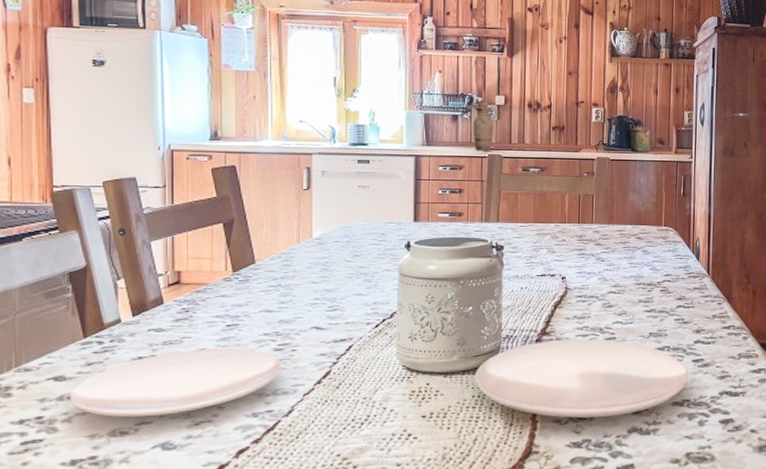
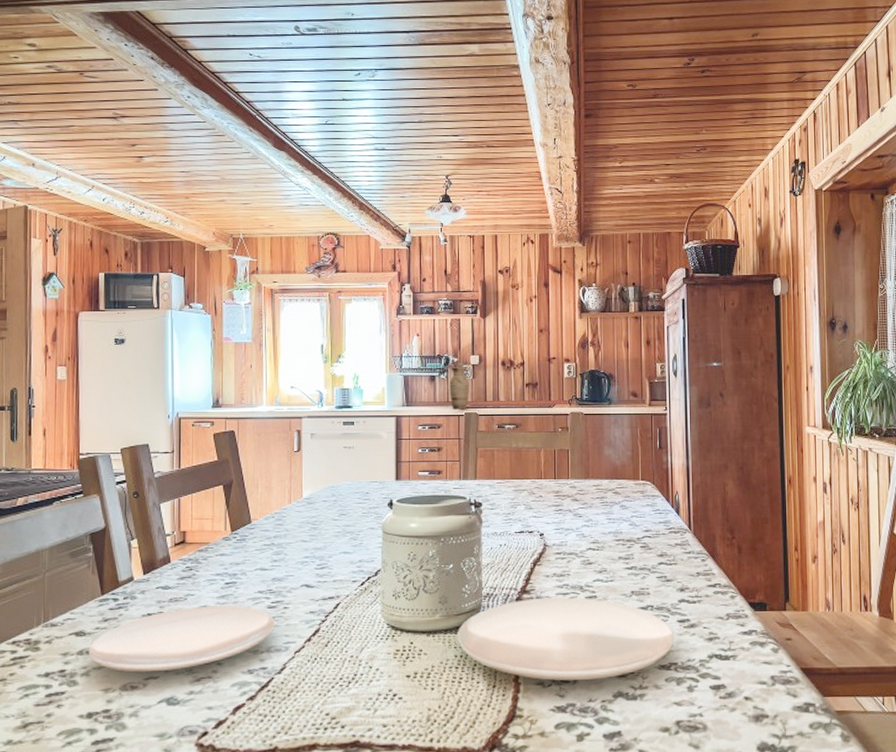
canister: present [630,126,651,153] -> none [603,379,624,406]

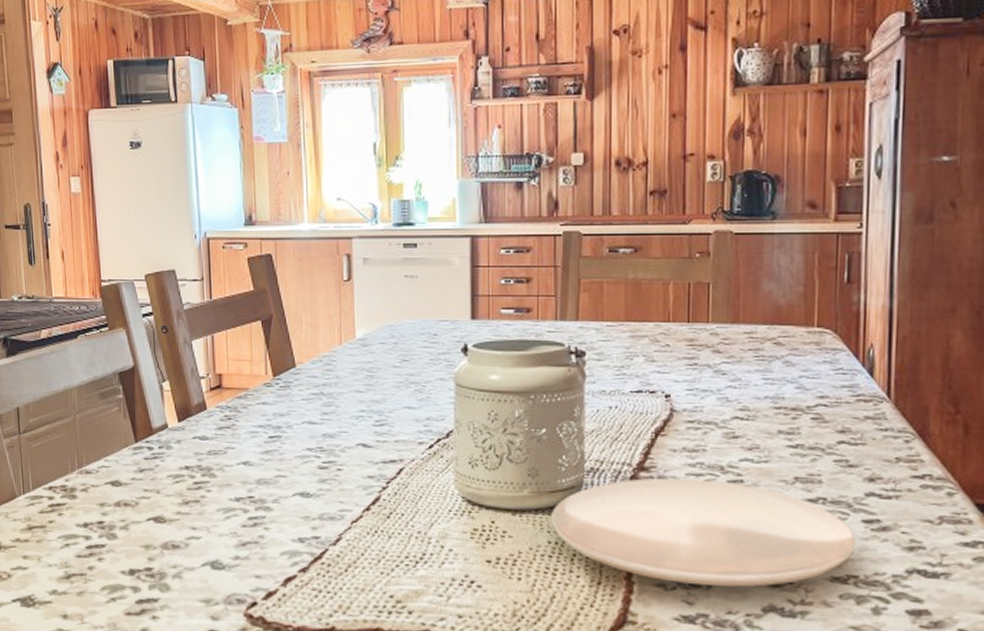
plate: present [88,605,275,672] -> none [125,461,328,532]
ceramic jug: present [450,363,469,410] -> none [542,164,570,228]

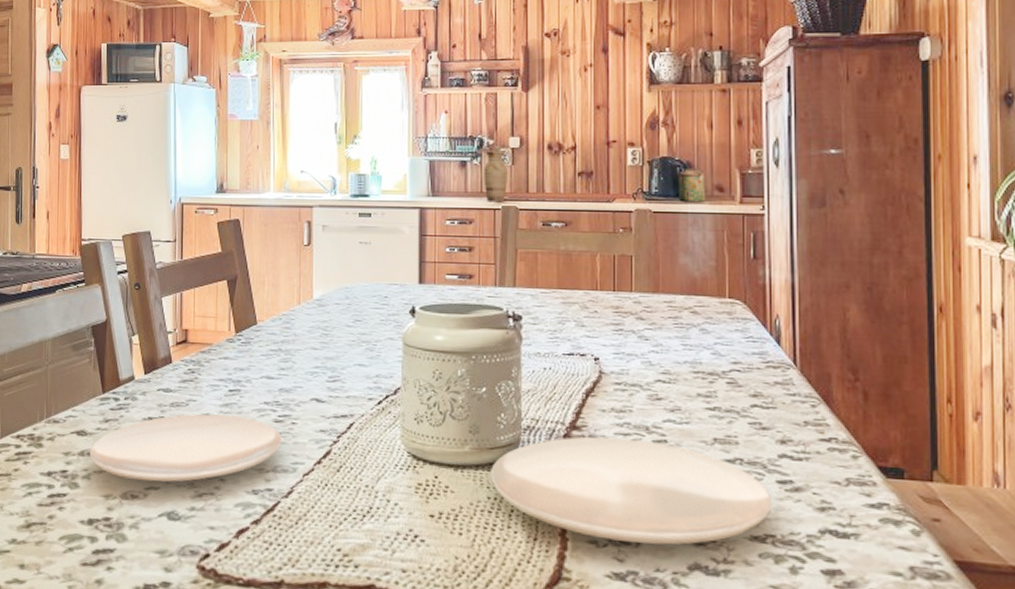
plate: none [125,461,328,532] -> present [89,413,282,482]
ceramic jug: none [542,164,570,228] -> present [484,146,508,203]
canister: none [764,183,796,222] -> present [679,169,706,203]

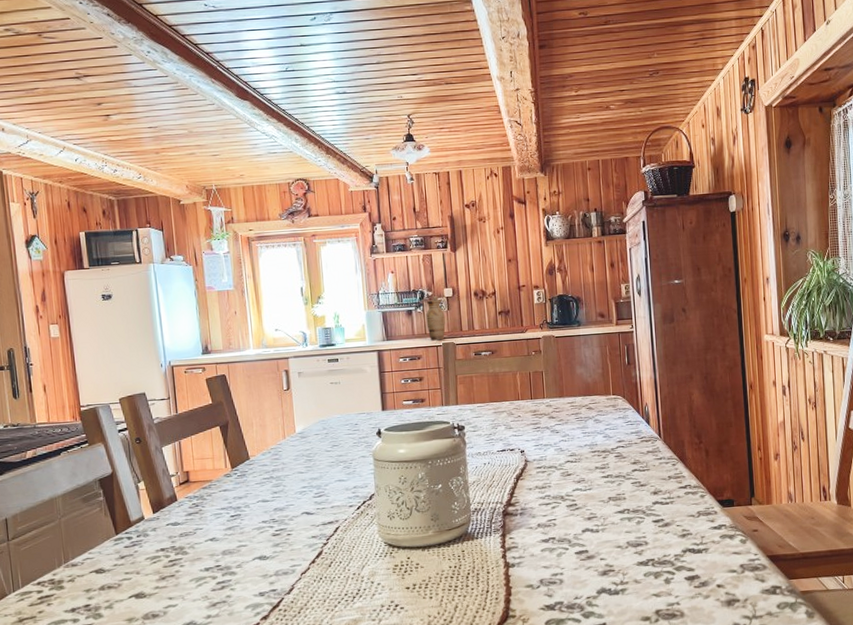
plate: present [89,413,282,482] -> none [109,535,281,602]
plate: present [491,436,772,545] -> none [450,506,651,583]
canister: present [679,169,706,203] -> none [572,302,593,328]

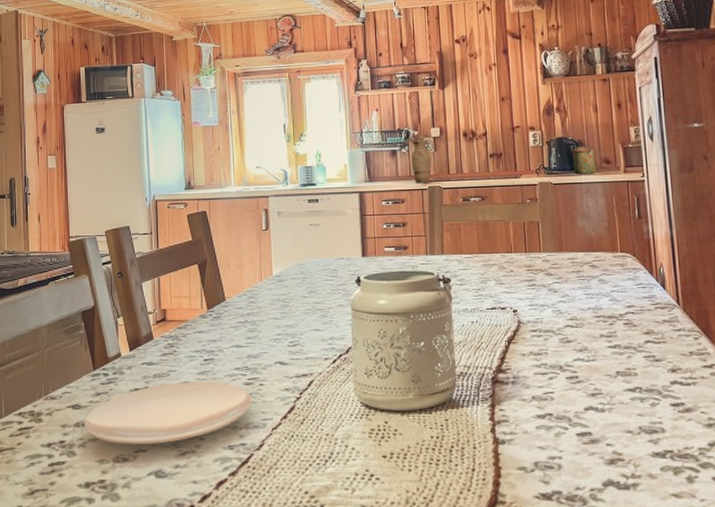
plate: none [109,535,281,602] -> present [84,382,252,445]
canister: none [572,302,593,328] -> present [572,146,597,175]

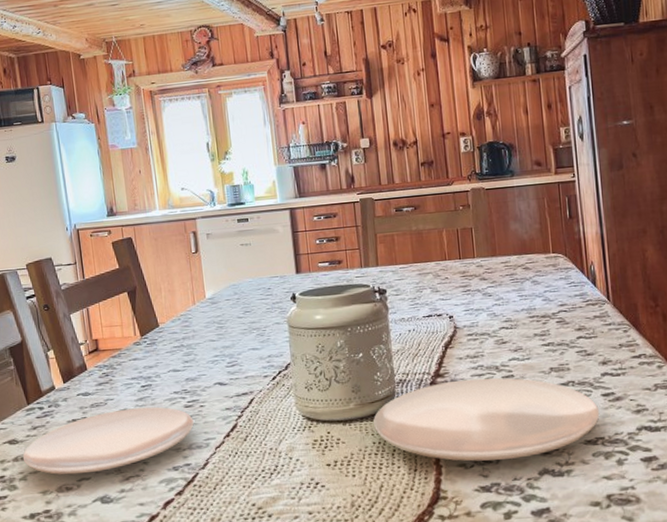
ceramic jug: present [411,136,432,184] -> none [341,148,363,197]
plate: none [432,377,669,466] -> present [373,377,600,462]
canister: present [572,146,597,175] -> none [504,149,528,179]

